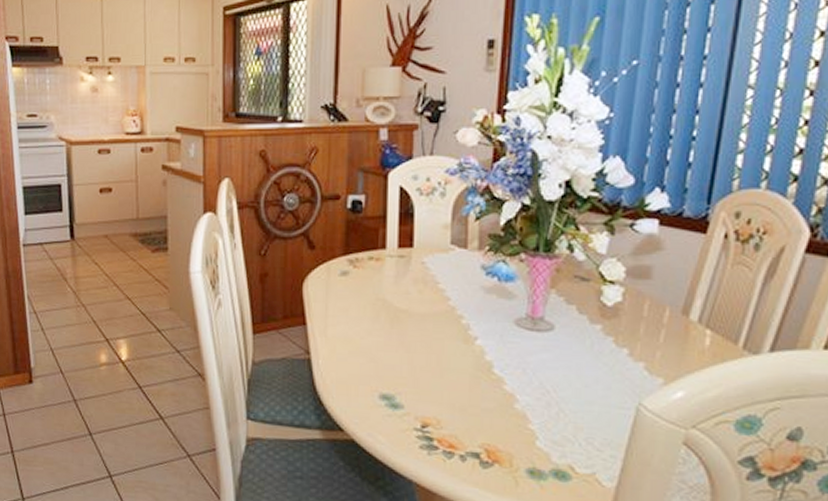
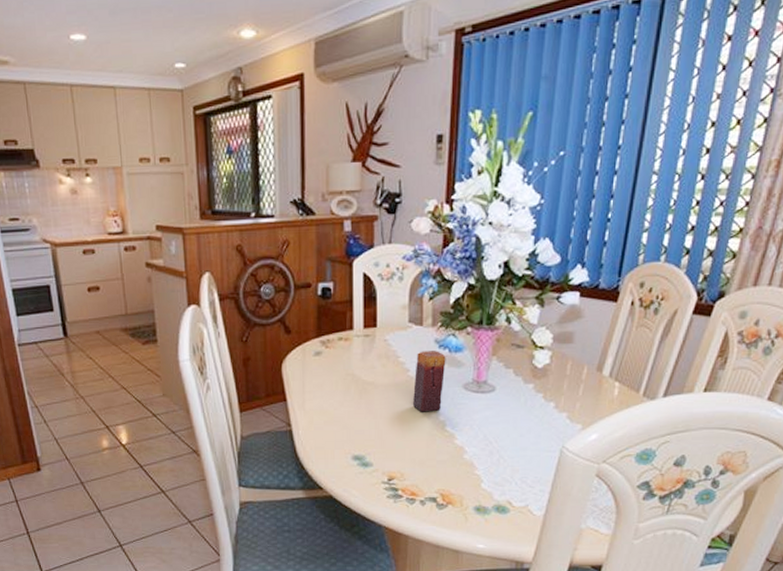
candle: none [454,278,495,350] -> present [413,351,446,412]

